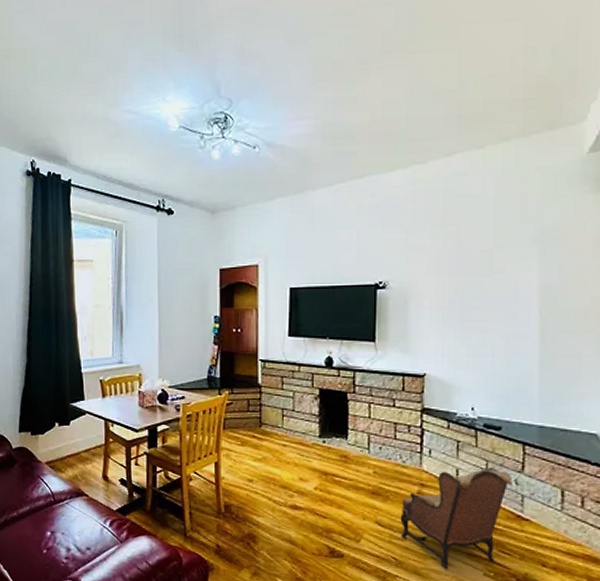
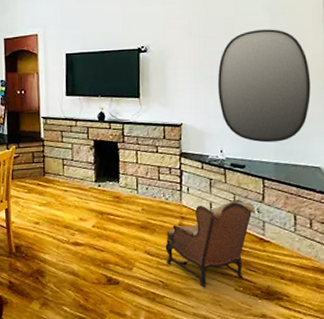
home mirror: none [470,265,588,401] -> present [217,29,311,143]

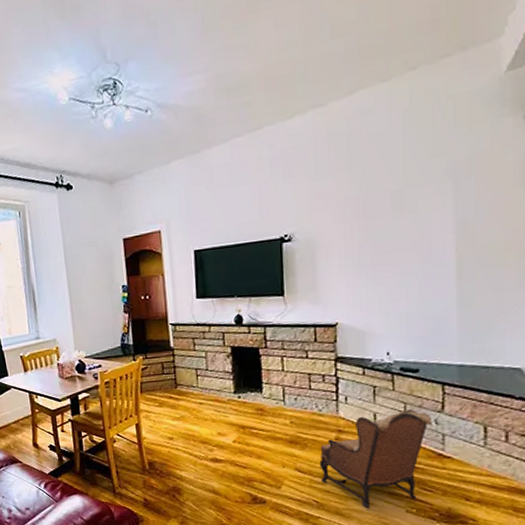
home mirror: present [217,29,311,143] -> none [382,199,510,341]

